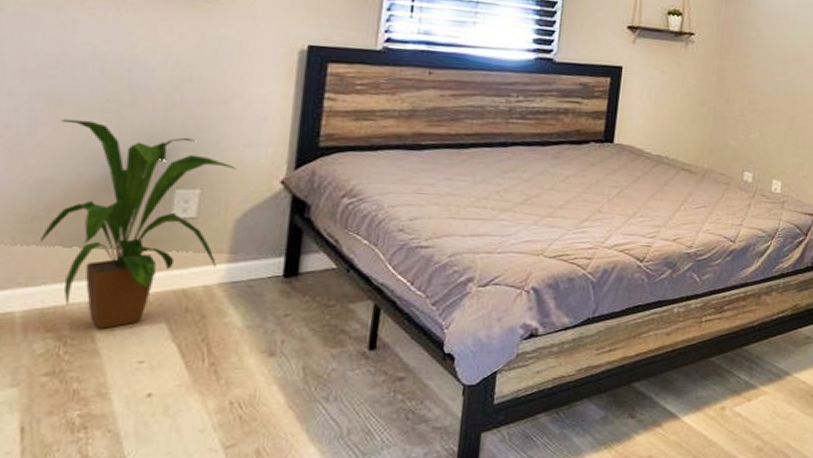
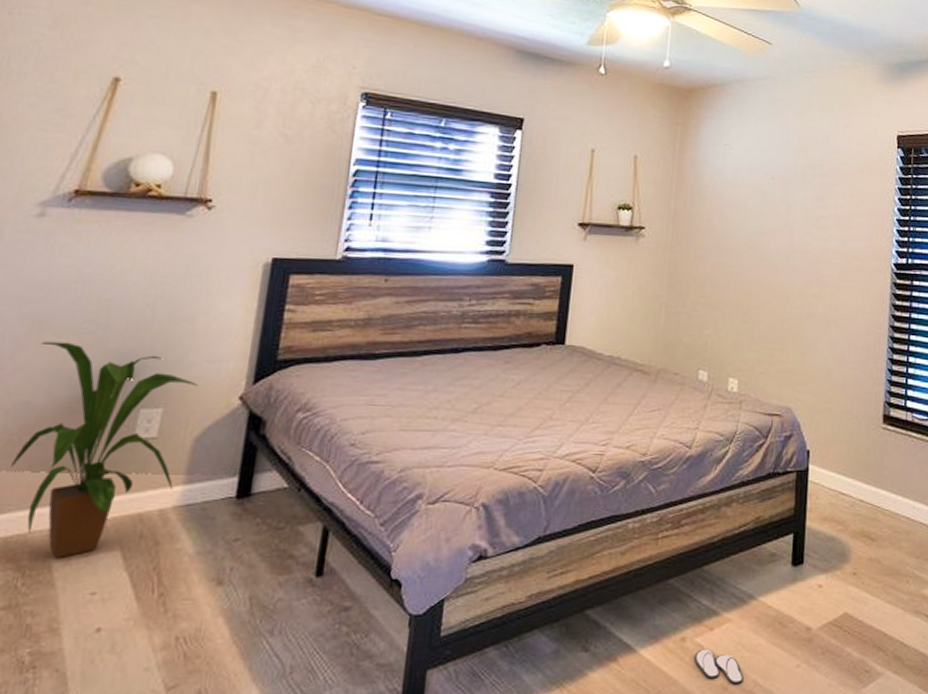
slippers: none [732,417,777,446] -> present [694,649,744,684]

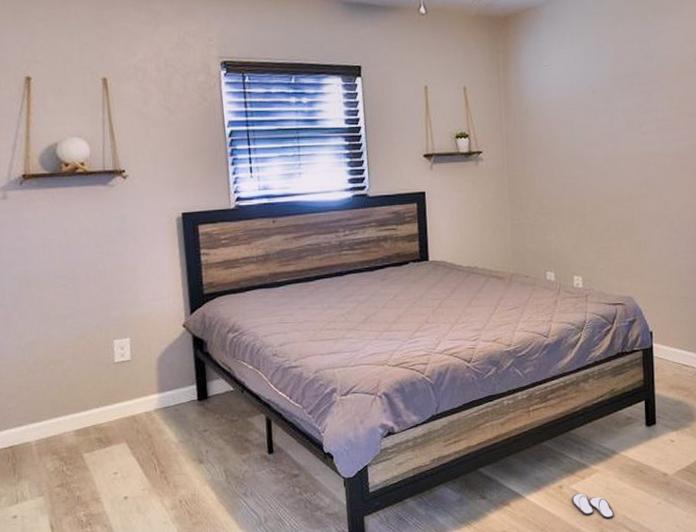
house plant: present [11,341,198,558] -> none [32,294,151,450]

